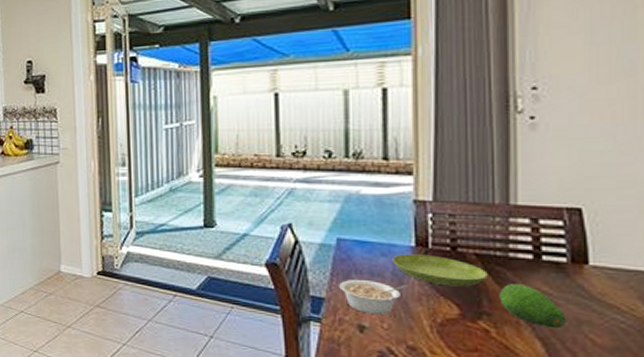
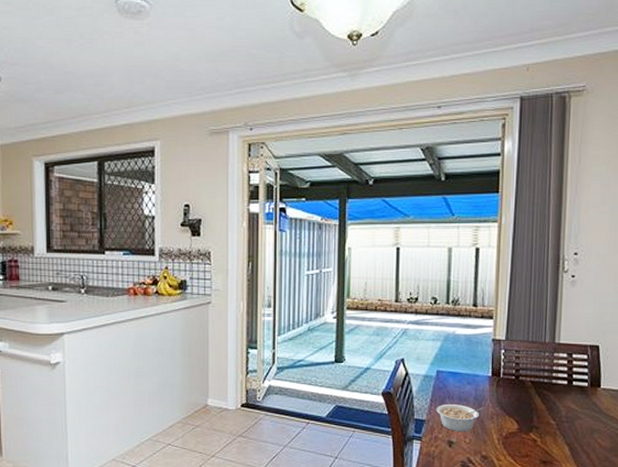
saucer: present [392,254,488,287] -> none [475,382,538,407]
fruit: present [499,284,567,329] -> none [544,404,585,436]

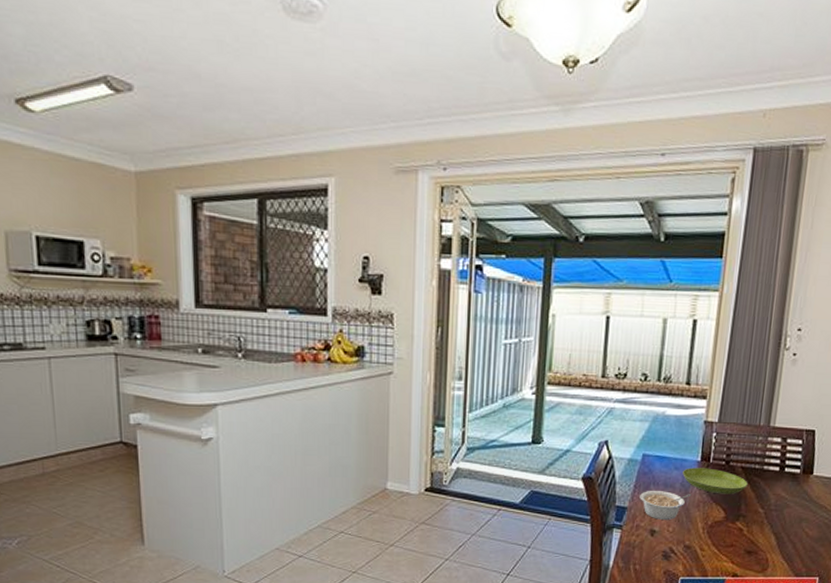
saucer: none [475,382,538,407] -> present [682,468,748,494]

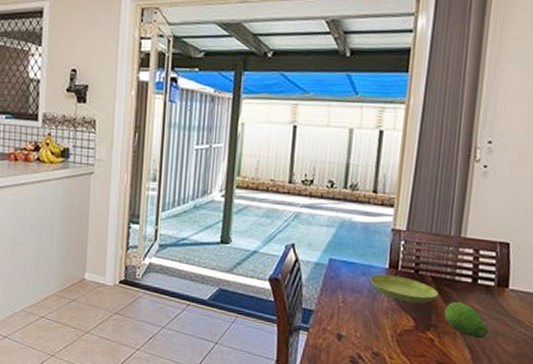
legume: present [640,491,692,520] -> none [326,295,380,325]
fruit: none [753,491,794,526] -> present [444,302,489,339]

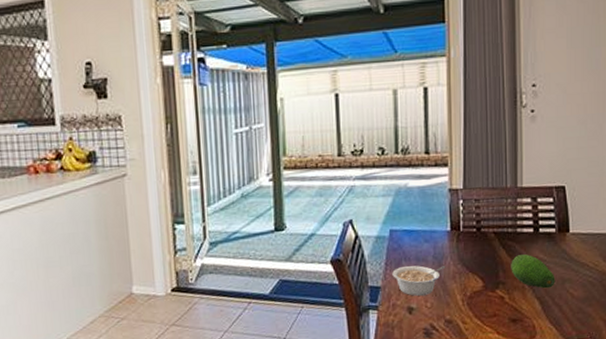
legume: none [326,295,380,325] -> present [392,265,446,296]
saucer: present [370,274,439,304] -> none [433,237,503,263]

